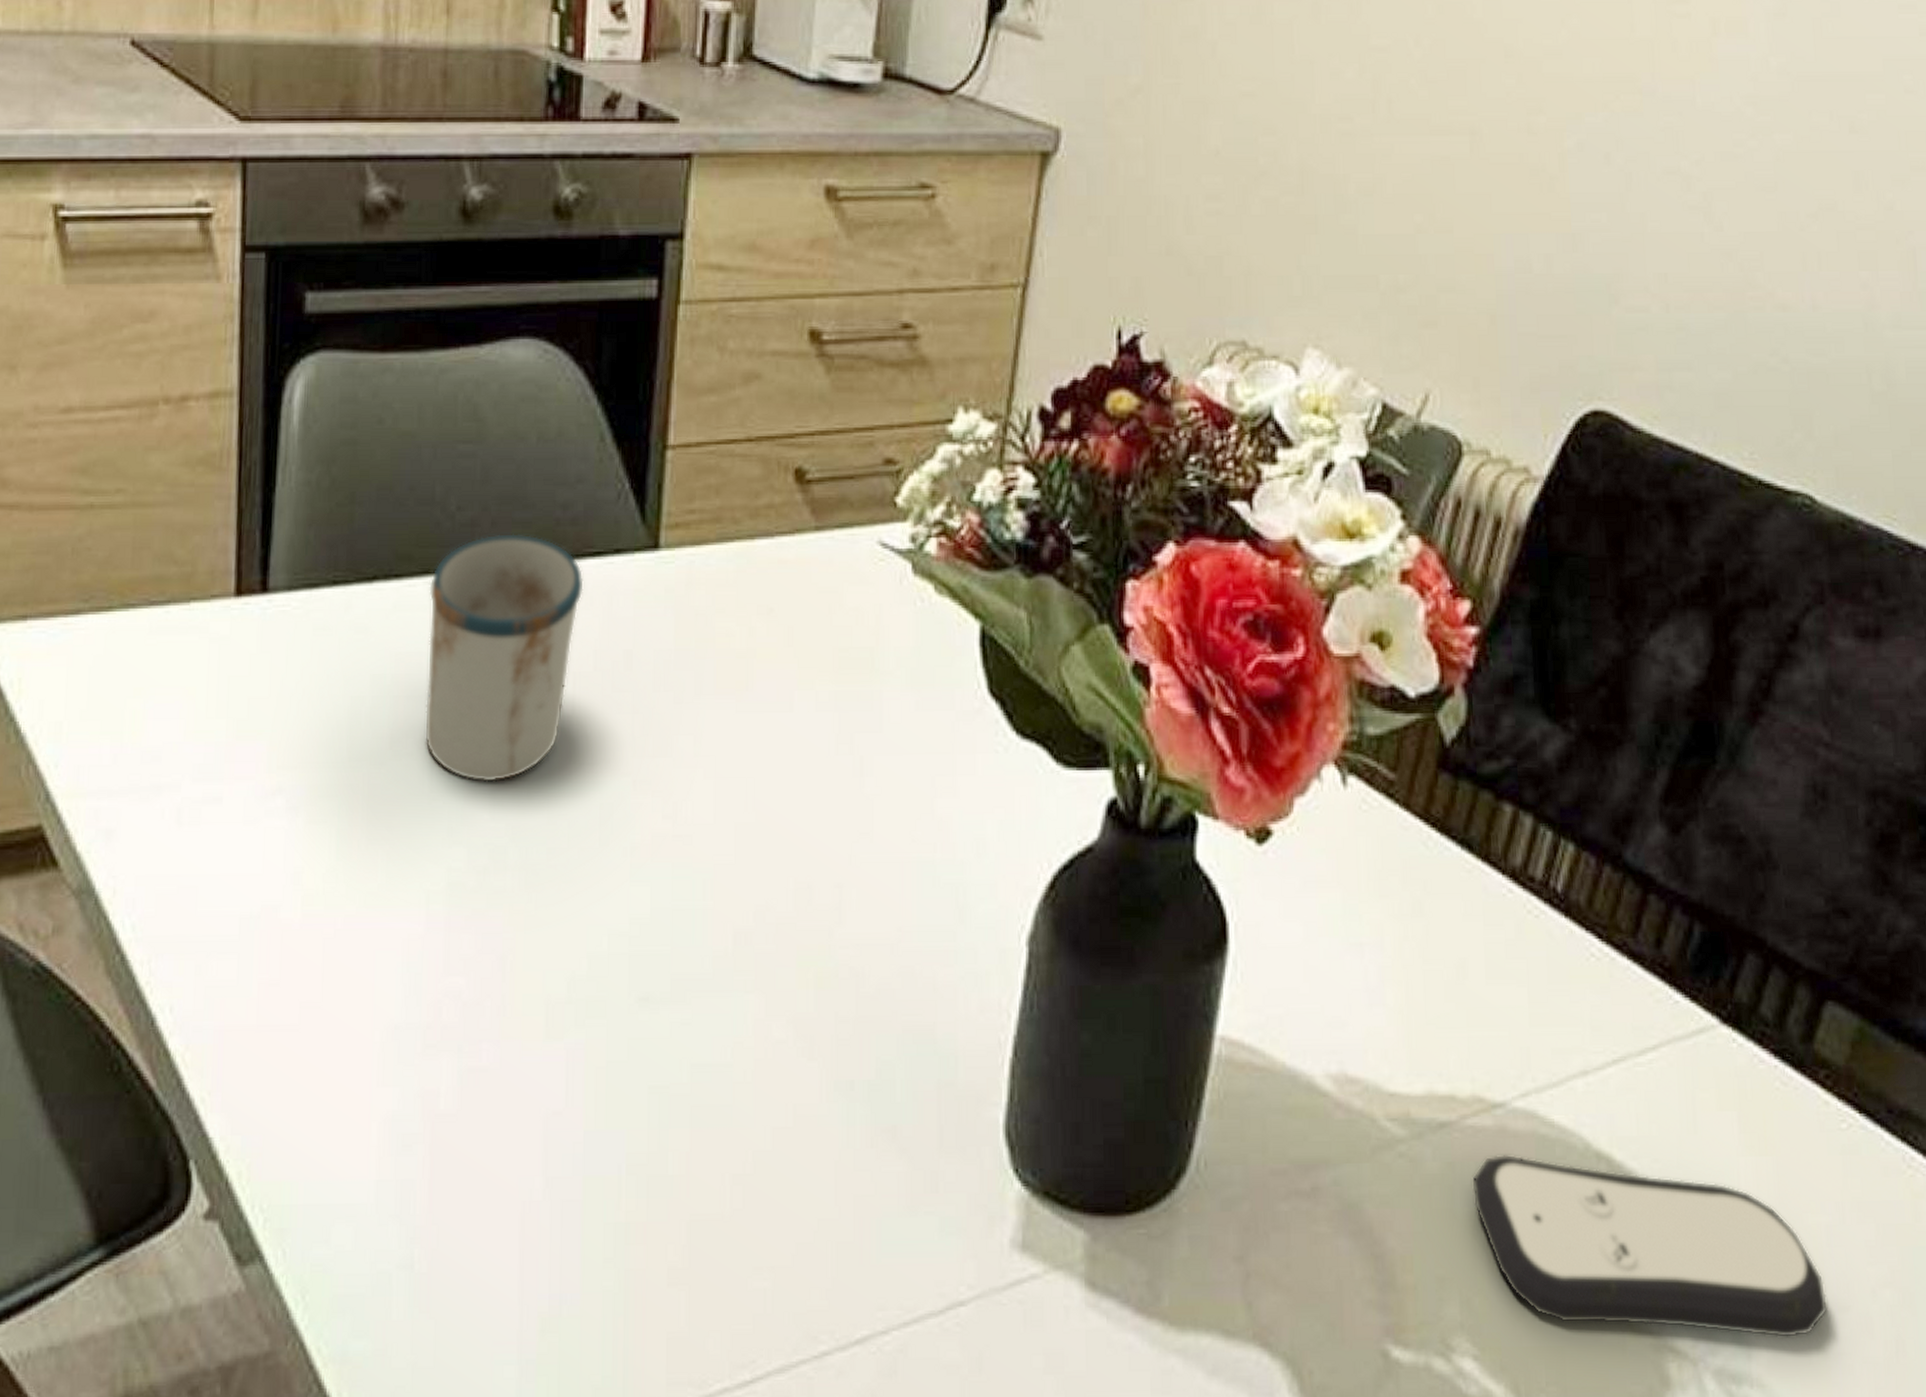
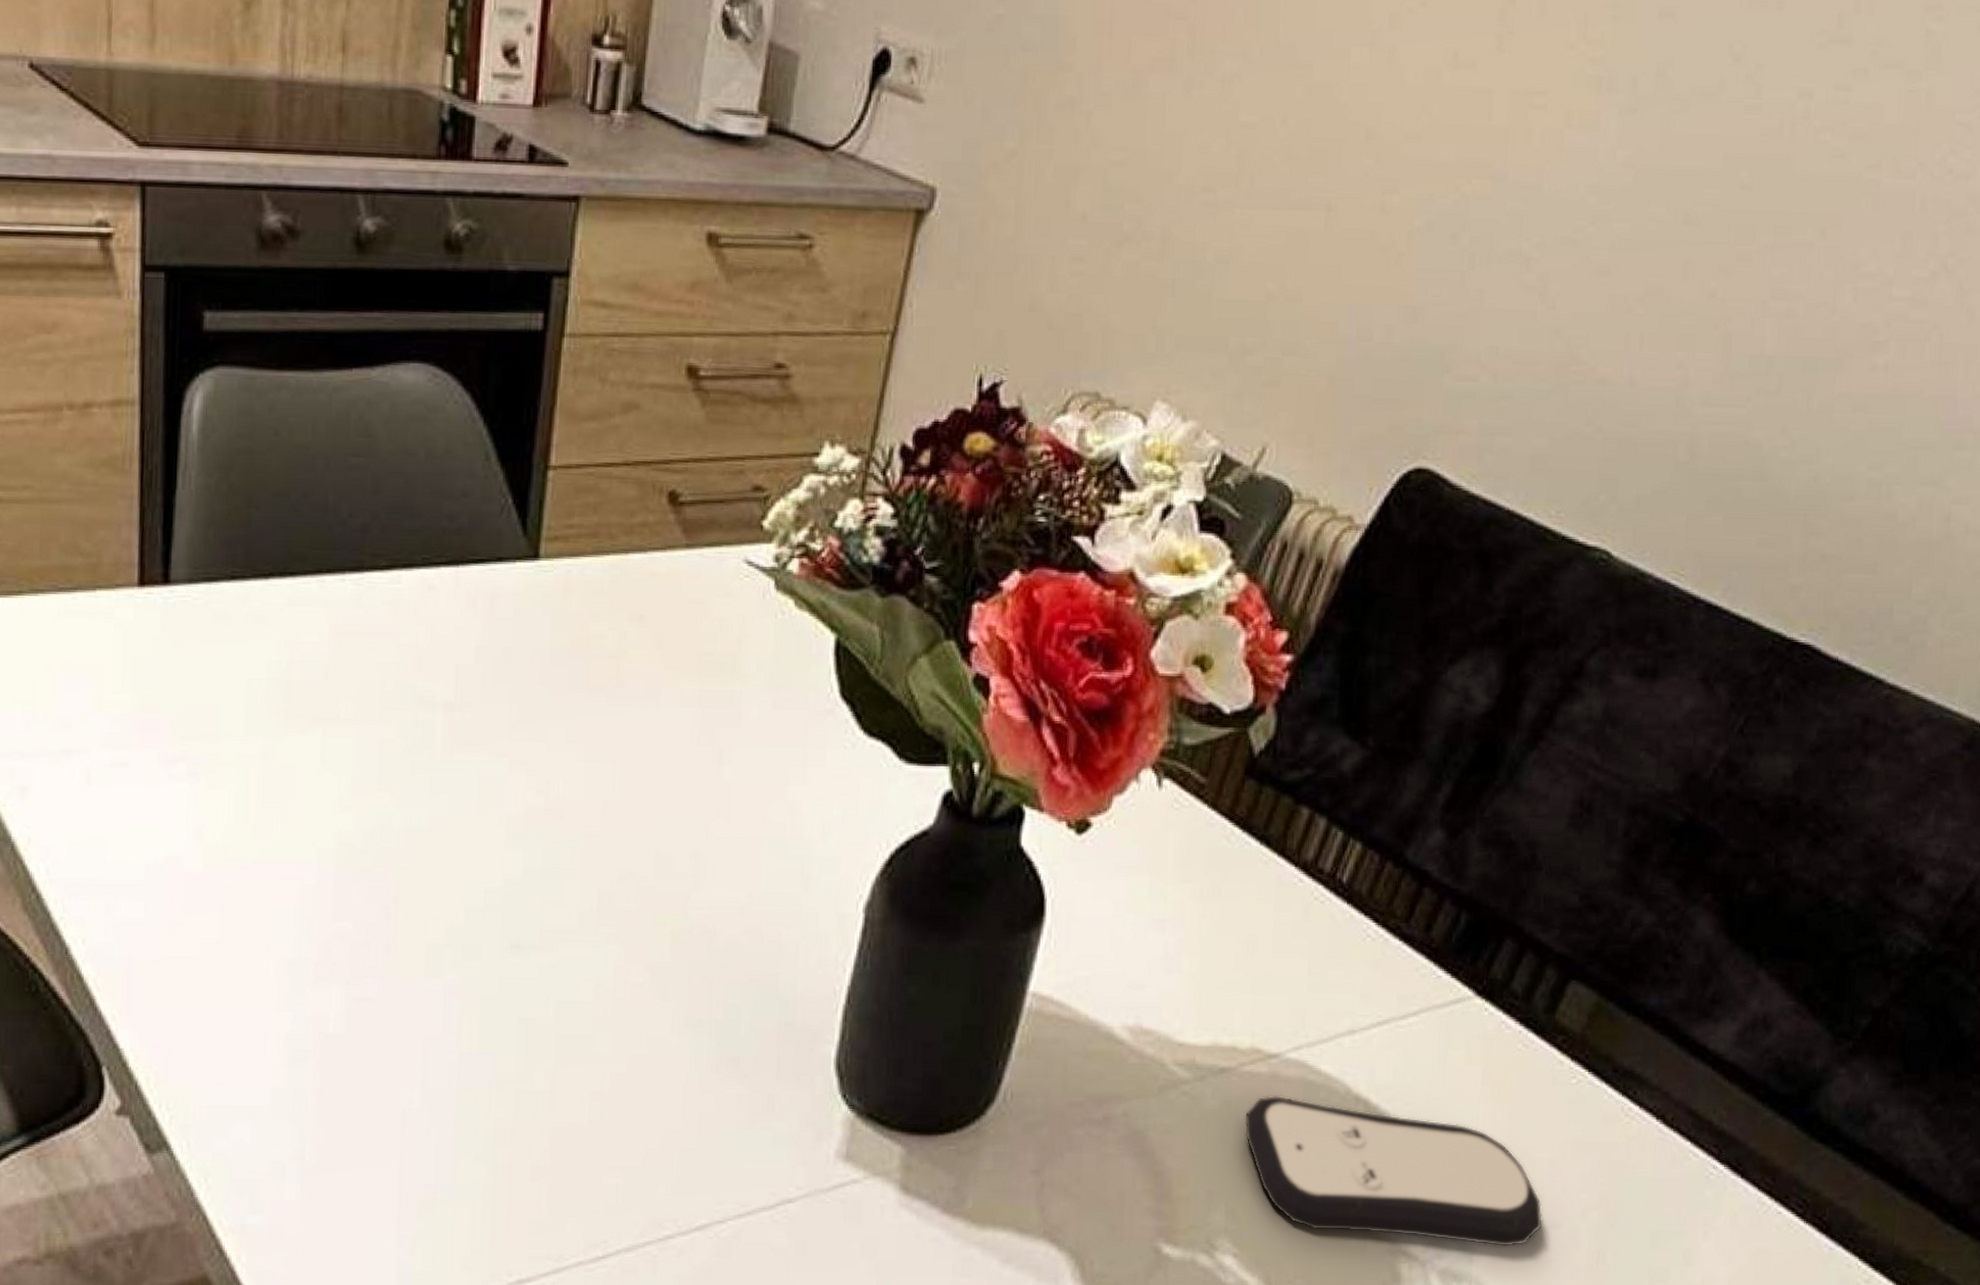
mug: present [425,534,584,782] -> none [317,539,468,758]

